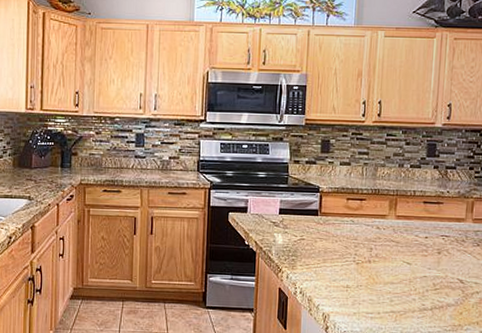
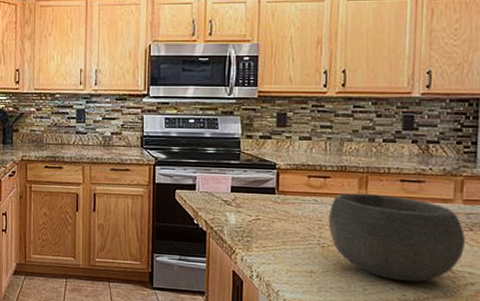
bowl: none [362,214,473,293] -> present [328,193,465,283]

